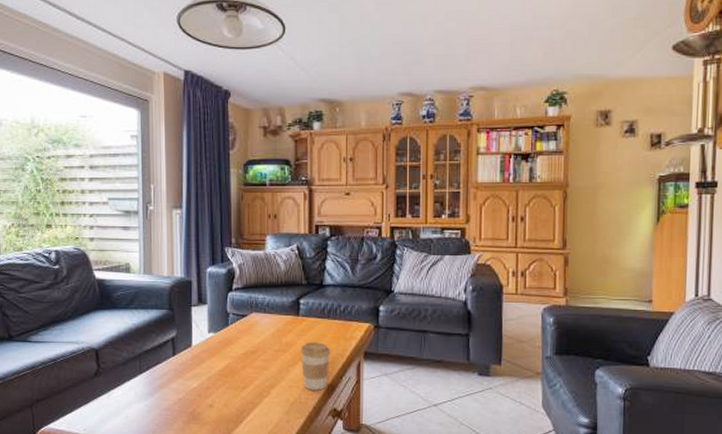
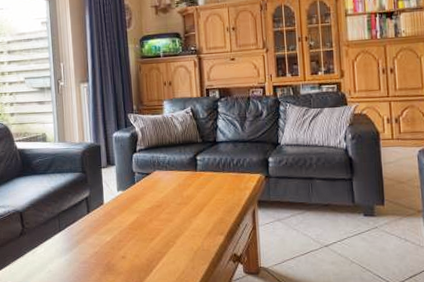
coffee cup: present [300,342,331,391] -> none [200,194,228,238]

